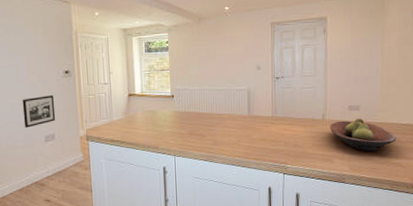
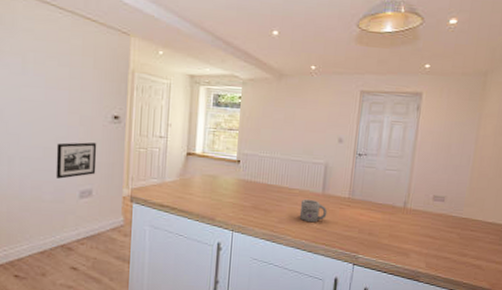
mug: none [230,121,255,142] -> present [299,199,328,223]
fruit bowl: present [330,117,396,152] -> none [410,210,480,249]

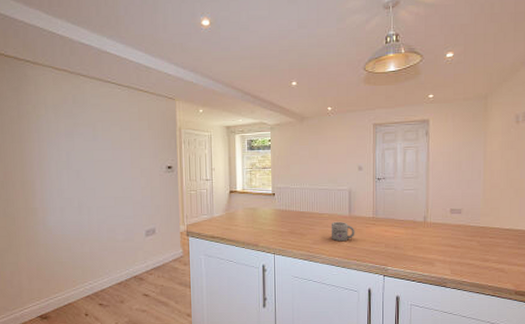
picture frame: present [55,142,97,179] -> none [124,190,157,222]

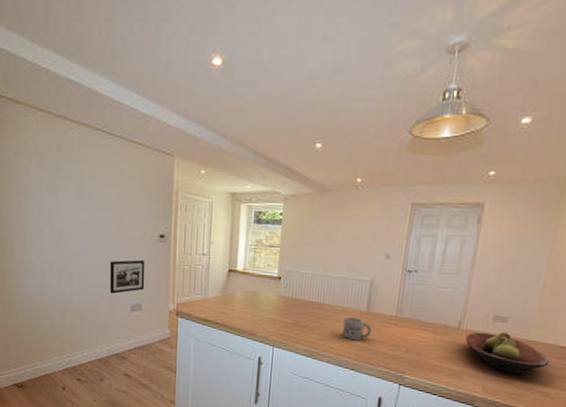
picture frame: none [124,190,157,222] -> present [109,260,145,294]
fruit bowl: none [431,221,499,256] -> present [465,331,550,374]

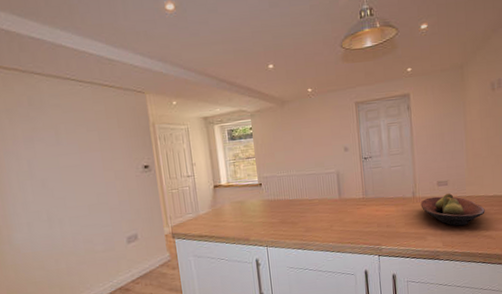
picture frame: present [109,260,145,294] -> none [98,192,138,230]
mug: present [341,316,372,341] -> none [321,205,347,226]

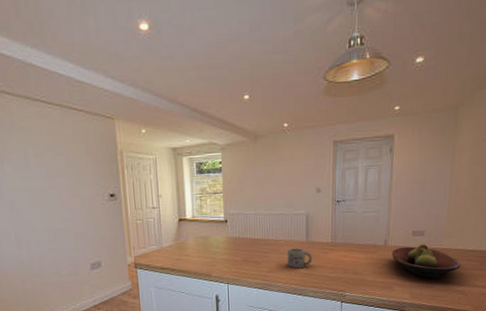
mug: none [321,205,347,226] -> present [287,247,313,269]

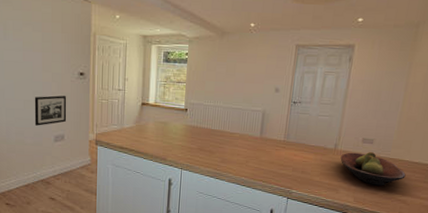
picture frame: none [64,220,102,255] -> present [34,95,67,126]
mug: present [287,247,313,269] -> none [239,141,265,162]

